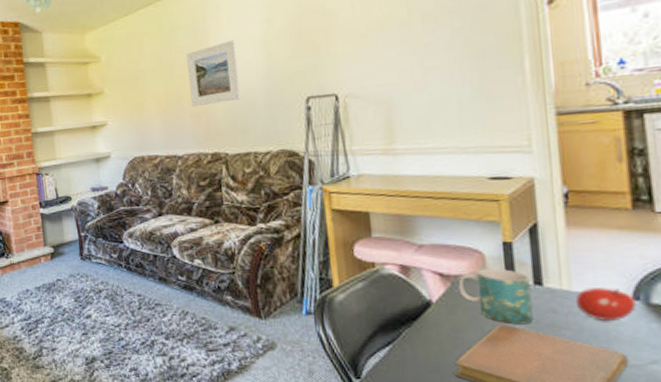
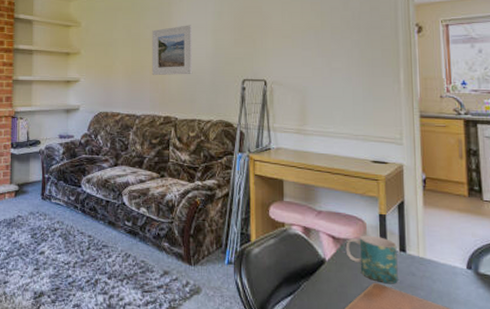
fruit: present [575,287,637,320] -> none [428,257,469,285]

